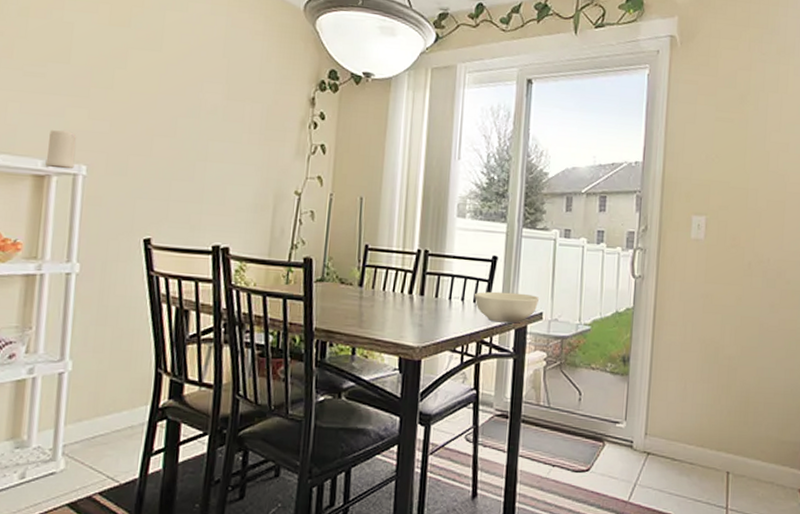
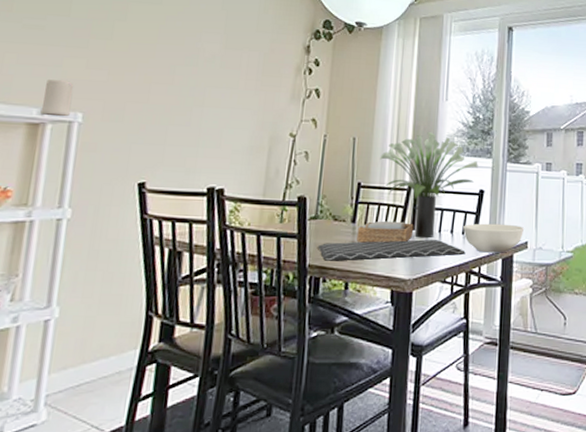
placemat: none [324,306,477,326] -> present [318,239,466,261]
napkin holder: none [364,285,423,308] -> present [357,221,414,243]
flower arrangement: none [387,193,492,305] -> present [379,132,478,237]

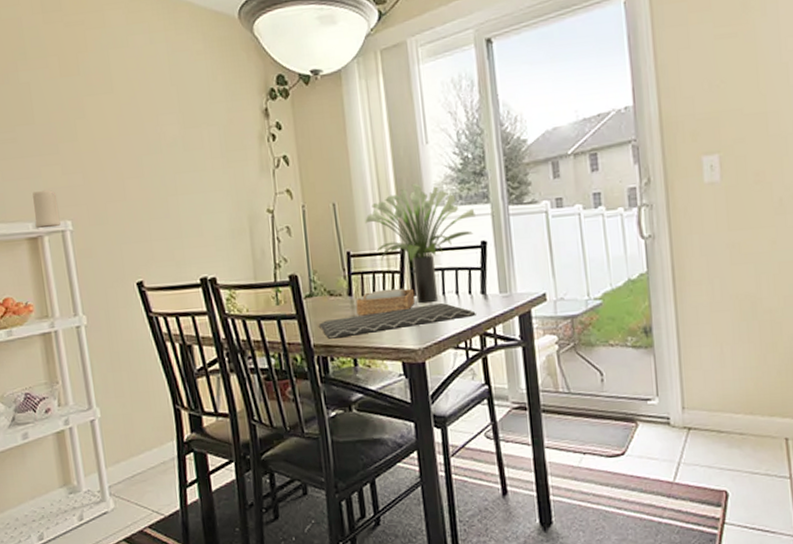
bowl: present [463,223,525,253] -> none [469,276,540,311]

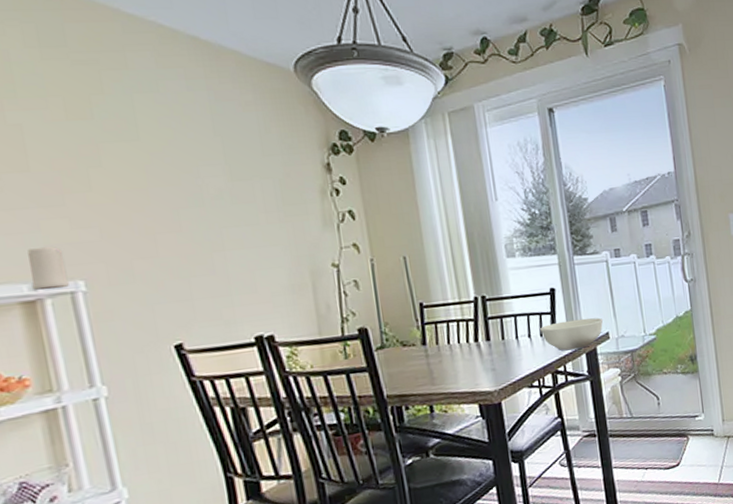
placemat: present [319,303,476,339] -> none [392,346,548,389]
napkin holder: present [356,288,416,316] -> none [430,334,490,364]
flower arrangement: present [364,184,475,303] -> none [436,237,544,348]
bowl: none [469,276,540,311] -> present [540,317,604,351]

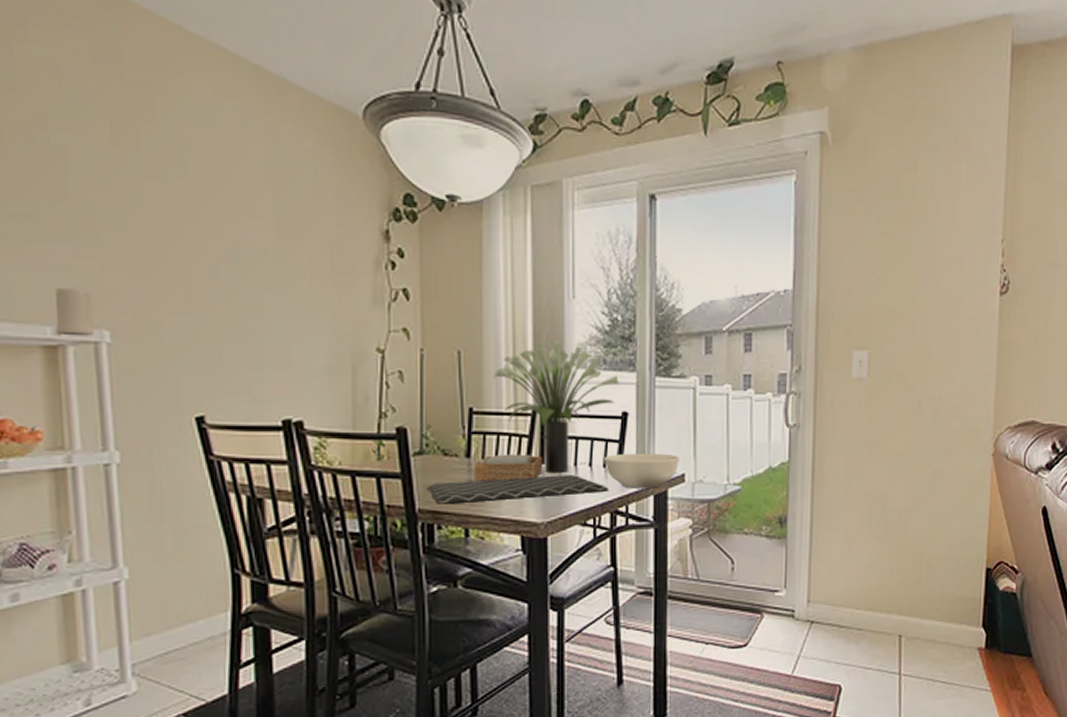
placemat: none [392,346,548,389] -> present [428,475,609,504]
napkin holder: none [430,334,490,364] -> present [474,454,543,481]
flower arrangement: none [436,237,544,348] -> present [493,341,619,472]

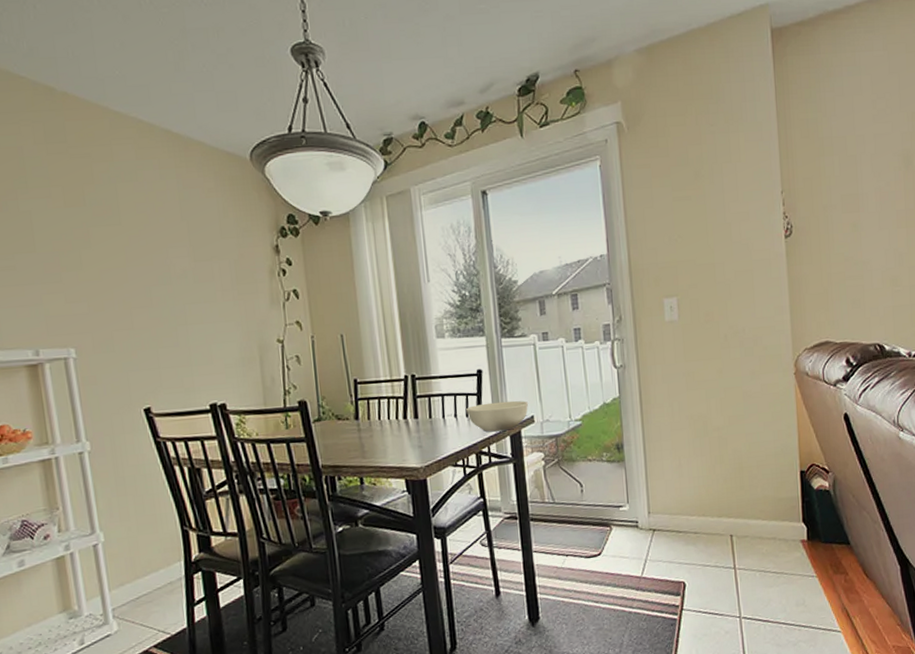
candle: present [56,287,94,337] -> none [32,317,63,356]
placemat: present [428,475,609,504] -> none [327,425,473,460]
napkin holder: present [474,454,543,481] -> none [362,412,418,438]
flower arrangement: present [493,341,619,472] -> none [370,318,472,425]

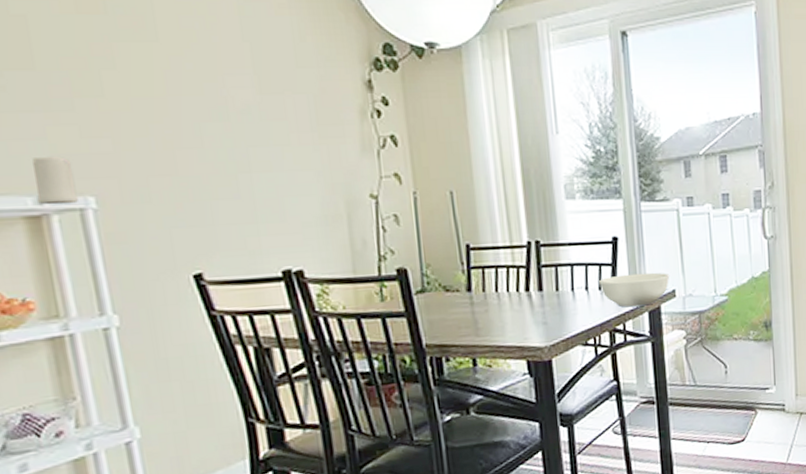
candle: none [32,317,63,356] -> present [32,155,78,205]

